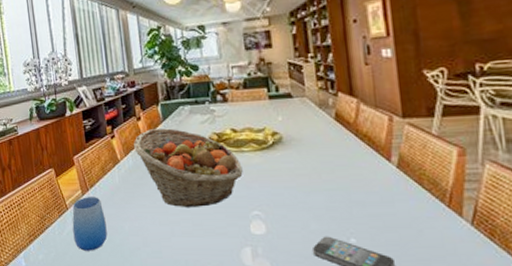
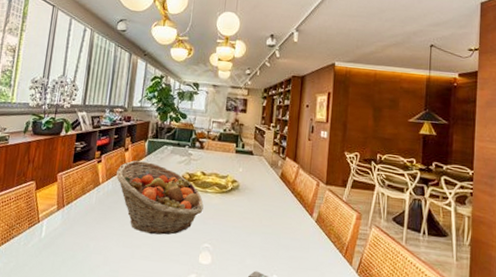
cup: present [72,197,108,251] -> none [37,212,74,265]

